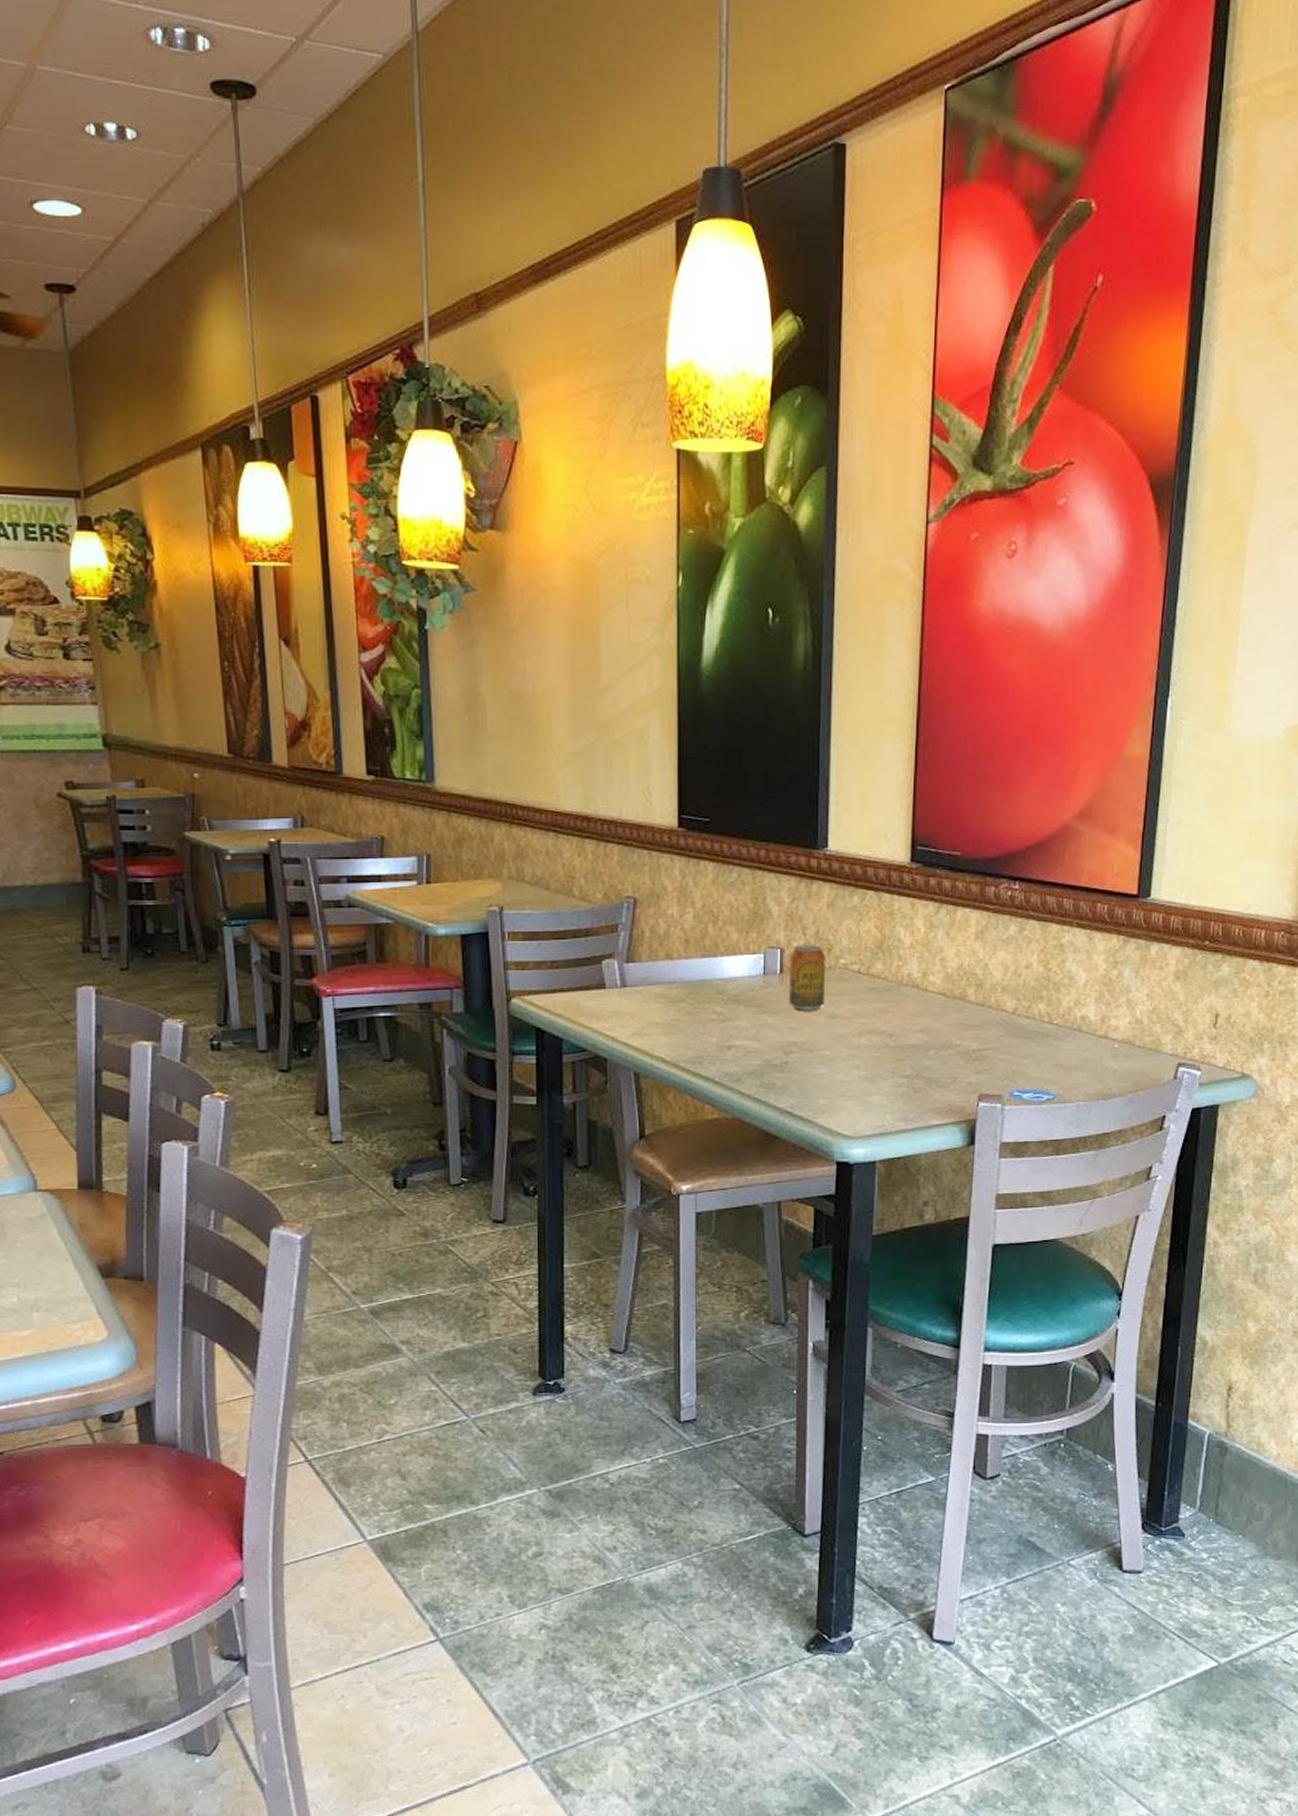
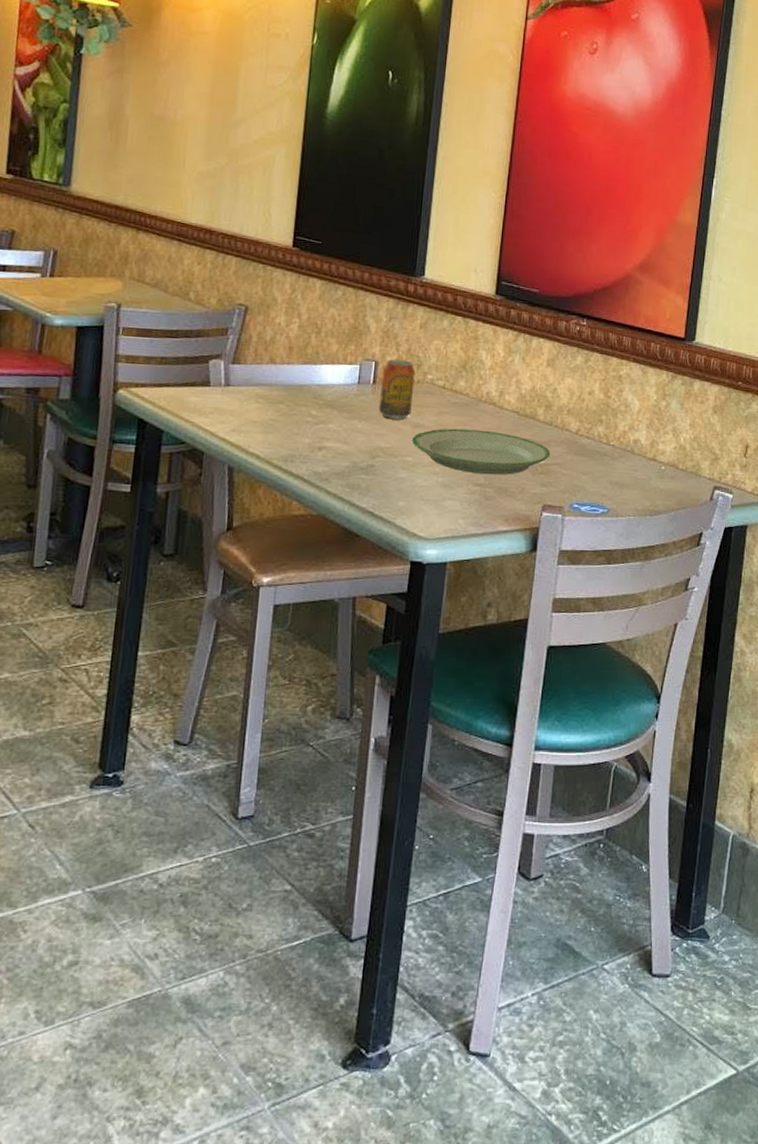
plate: none [827,1016,985,1065] -> present [411,428,551,475]

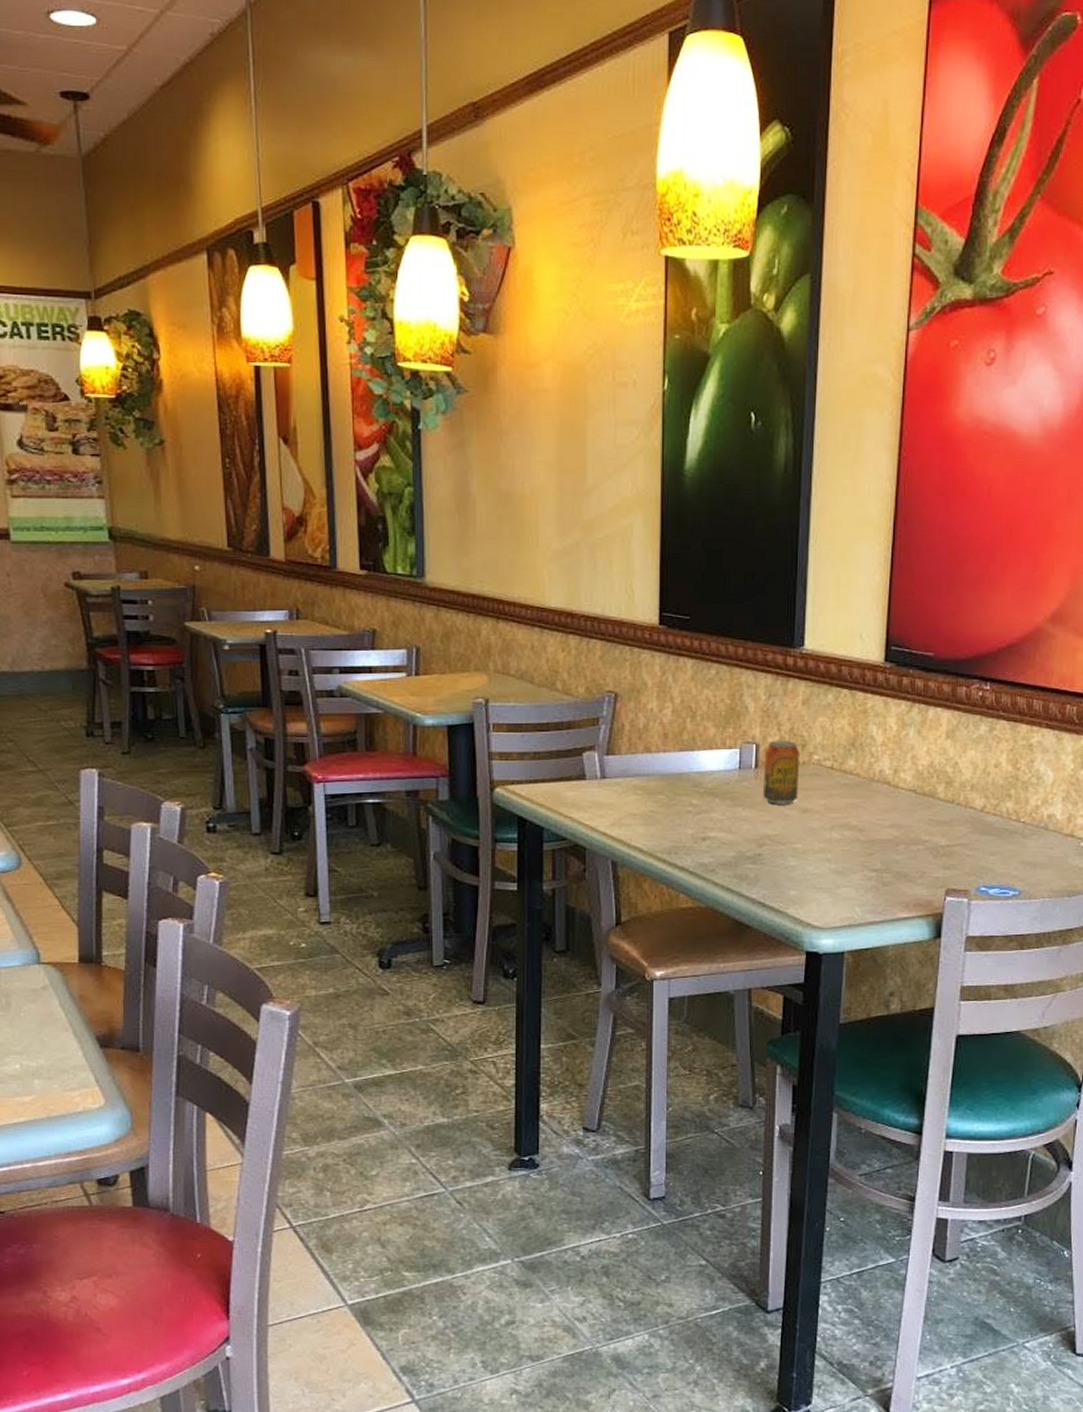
plate: present [411,428,551,475] -> none [800,811,953,859]

